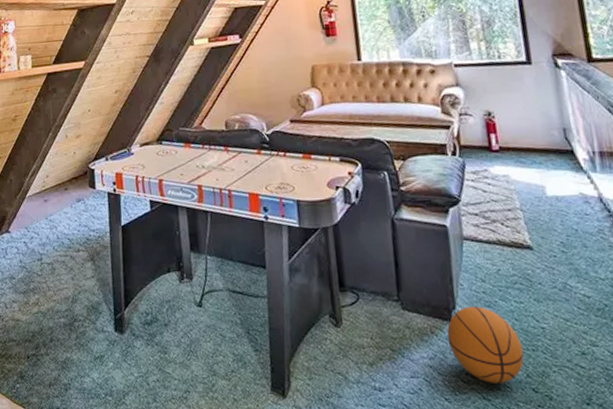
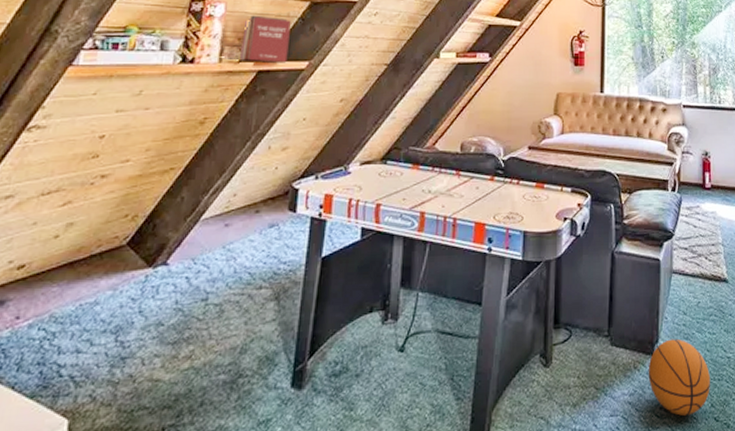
books: none [31,27,68,68] -> present [240,15,291,63]

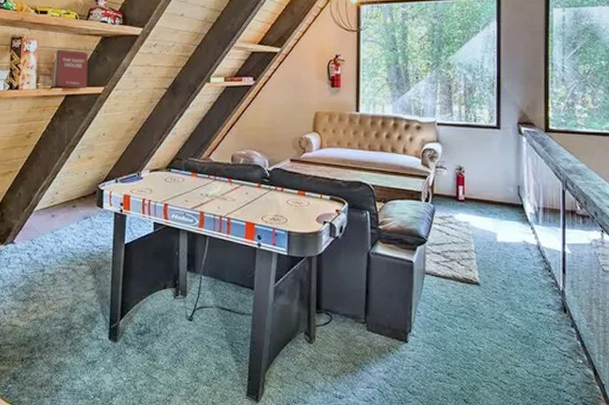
basketball: present [648,338,710,416] -> none [401,330,460,394]

